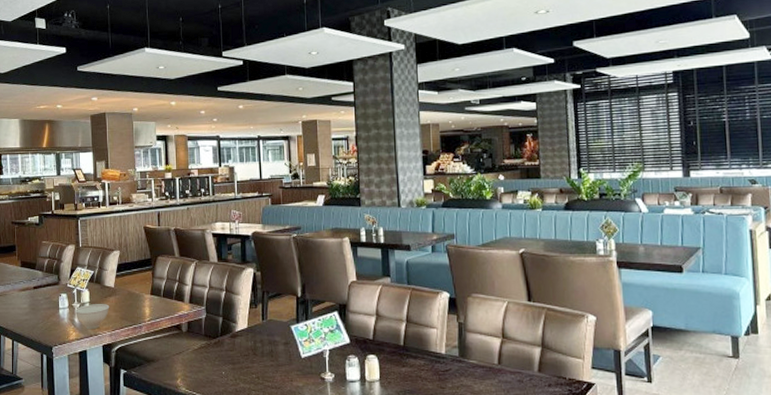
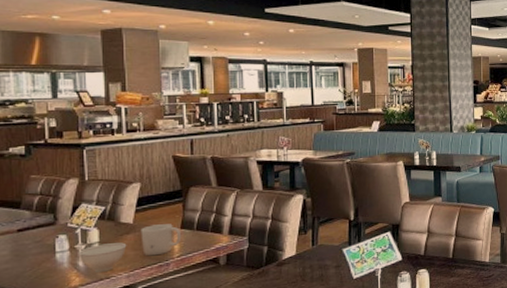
mug: none [120,290,152,318] -> present [140,224,182,256]

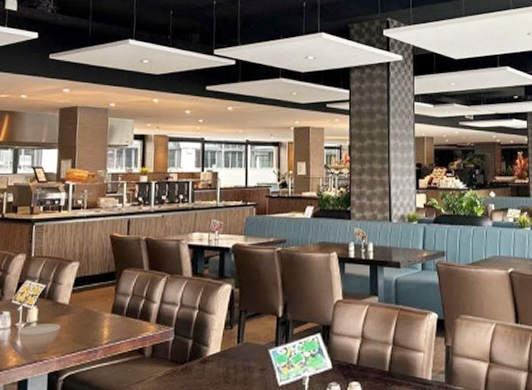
mug: present [140,224,182,256] -> none [74,307,112,341]

